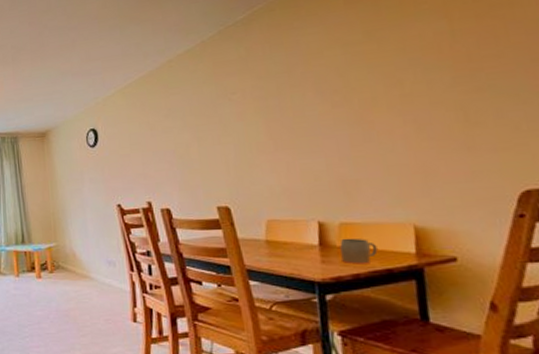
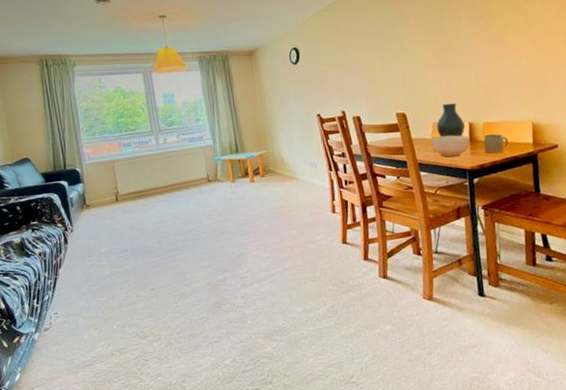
bowl: none [263,236,321,265] -> present [430,135,470,157]
vase: none [271,197,314,240] -> present [436,103,466,137]

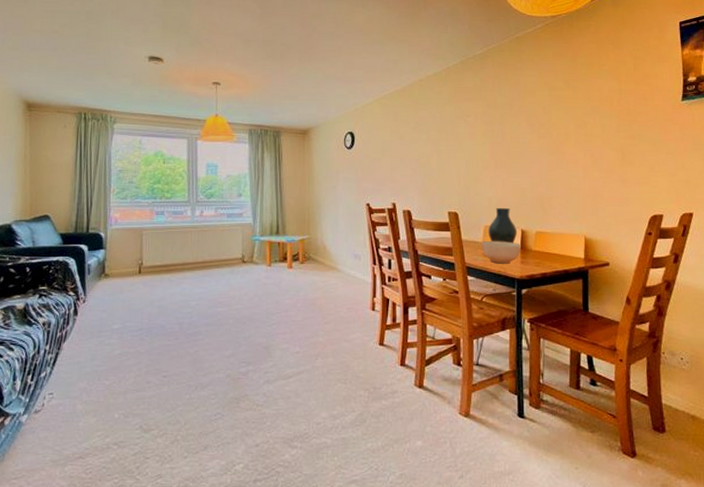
mug: present [483,134,508,154] -> none [535,244,560,265]

